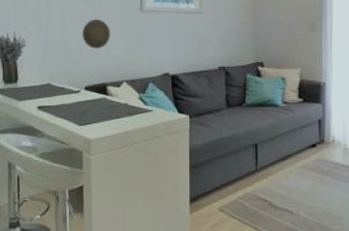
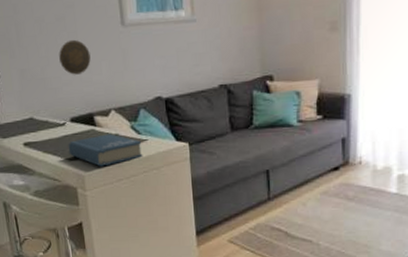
book: none [79,103,148,133] -> present [68,134,143,167]

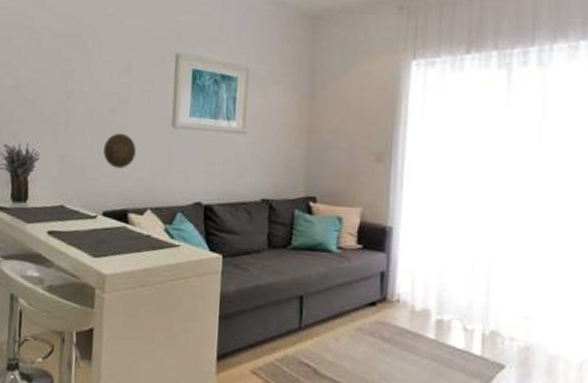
book: present [68,134,143,167] -> none [94,233,174,269]

